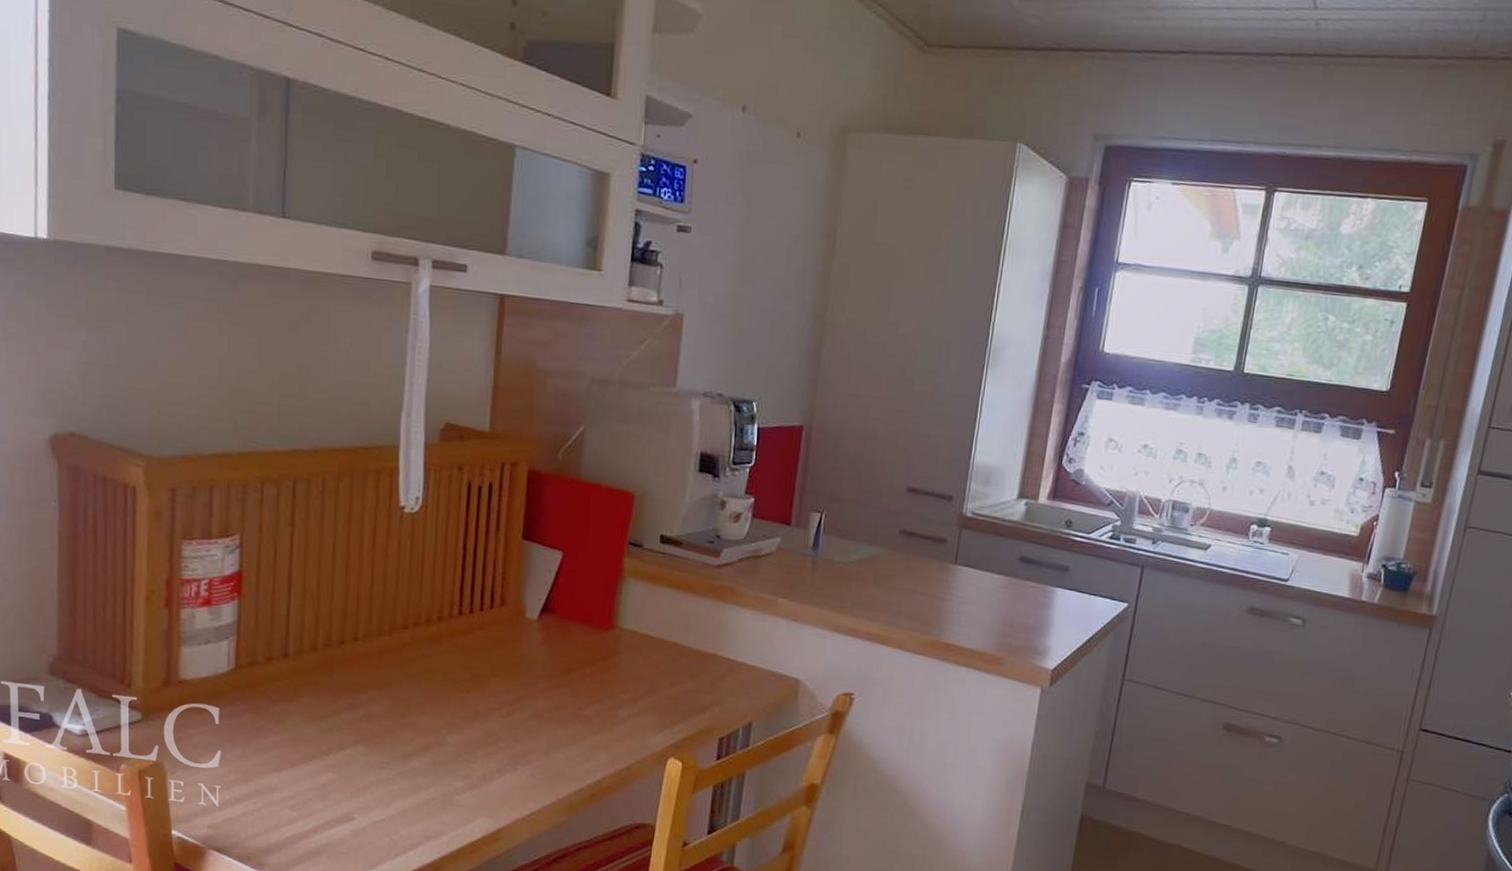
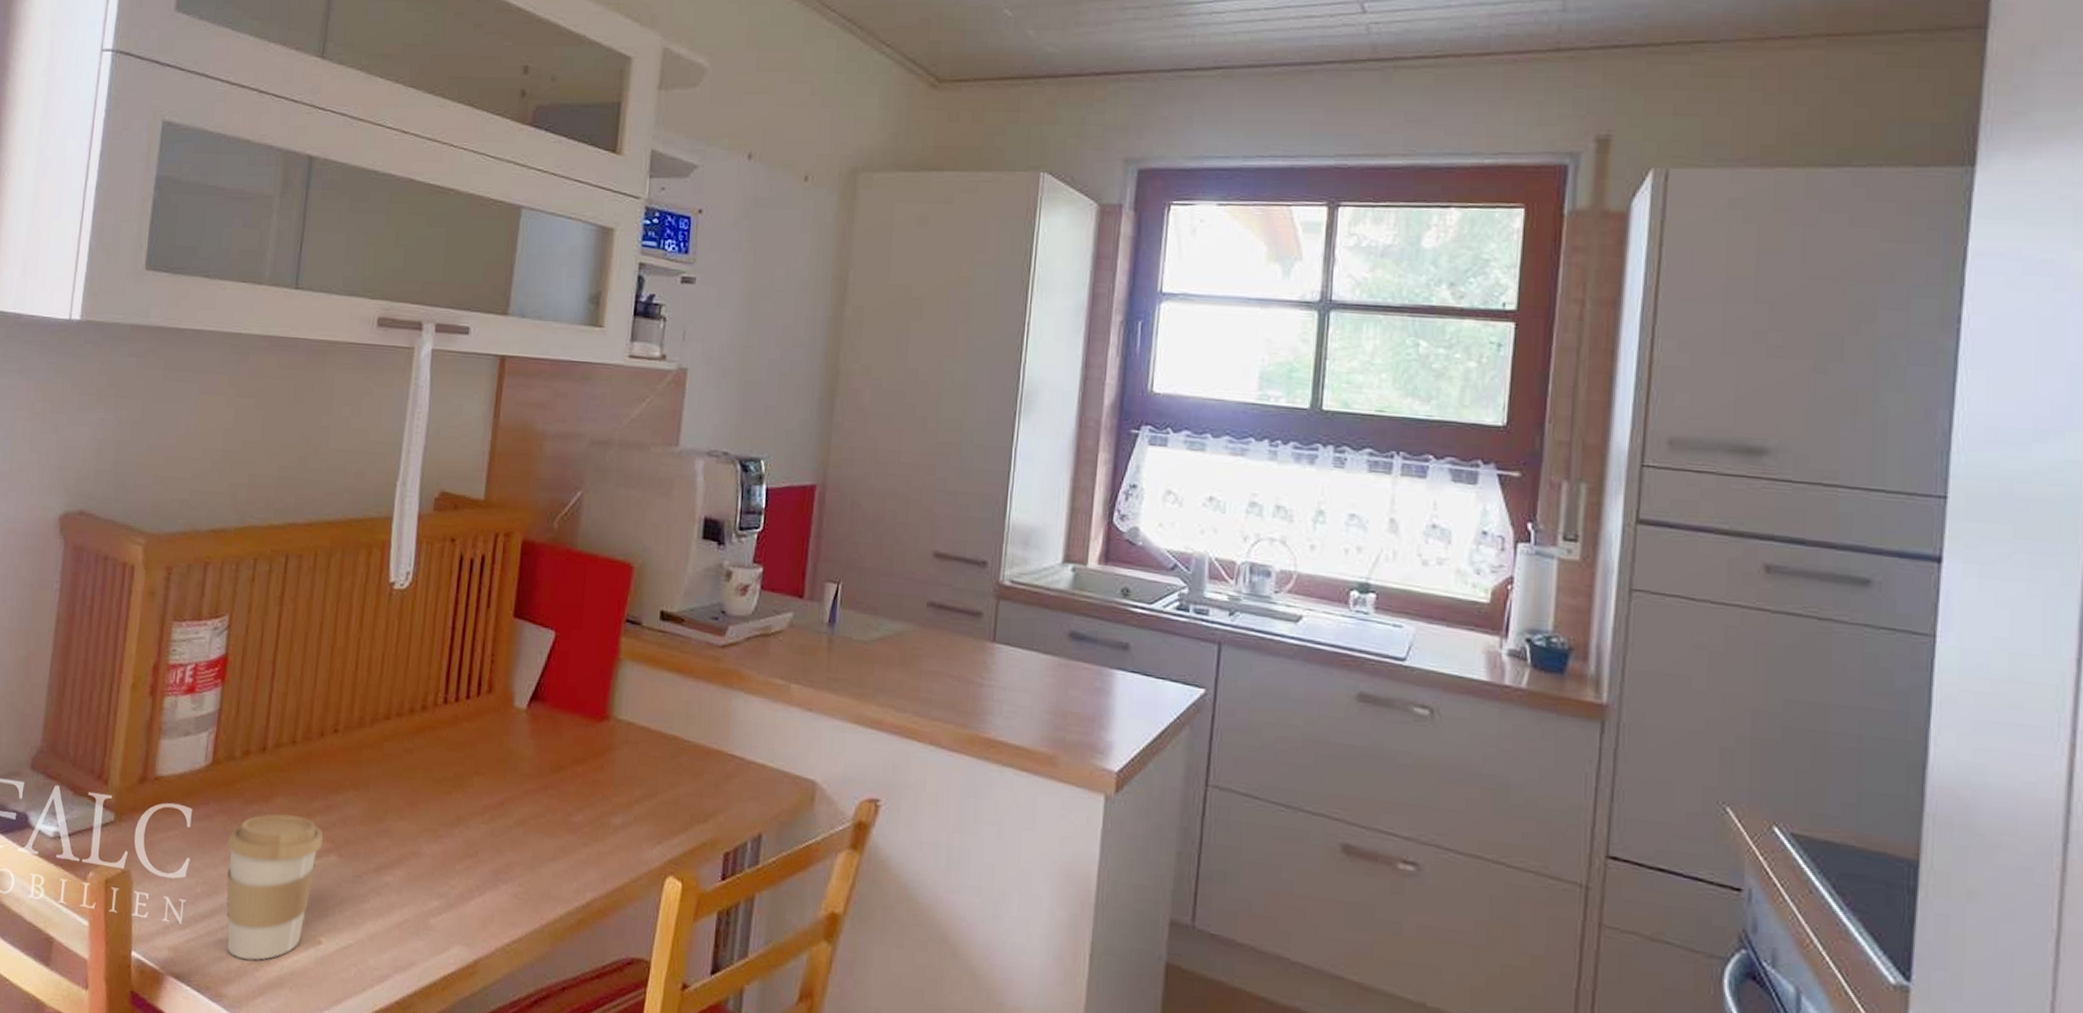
coffee cup: none [256,711,350,835] -> present [225,813,323,961]

